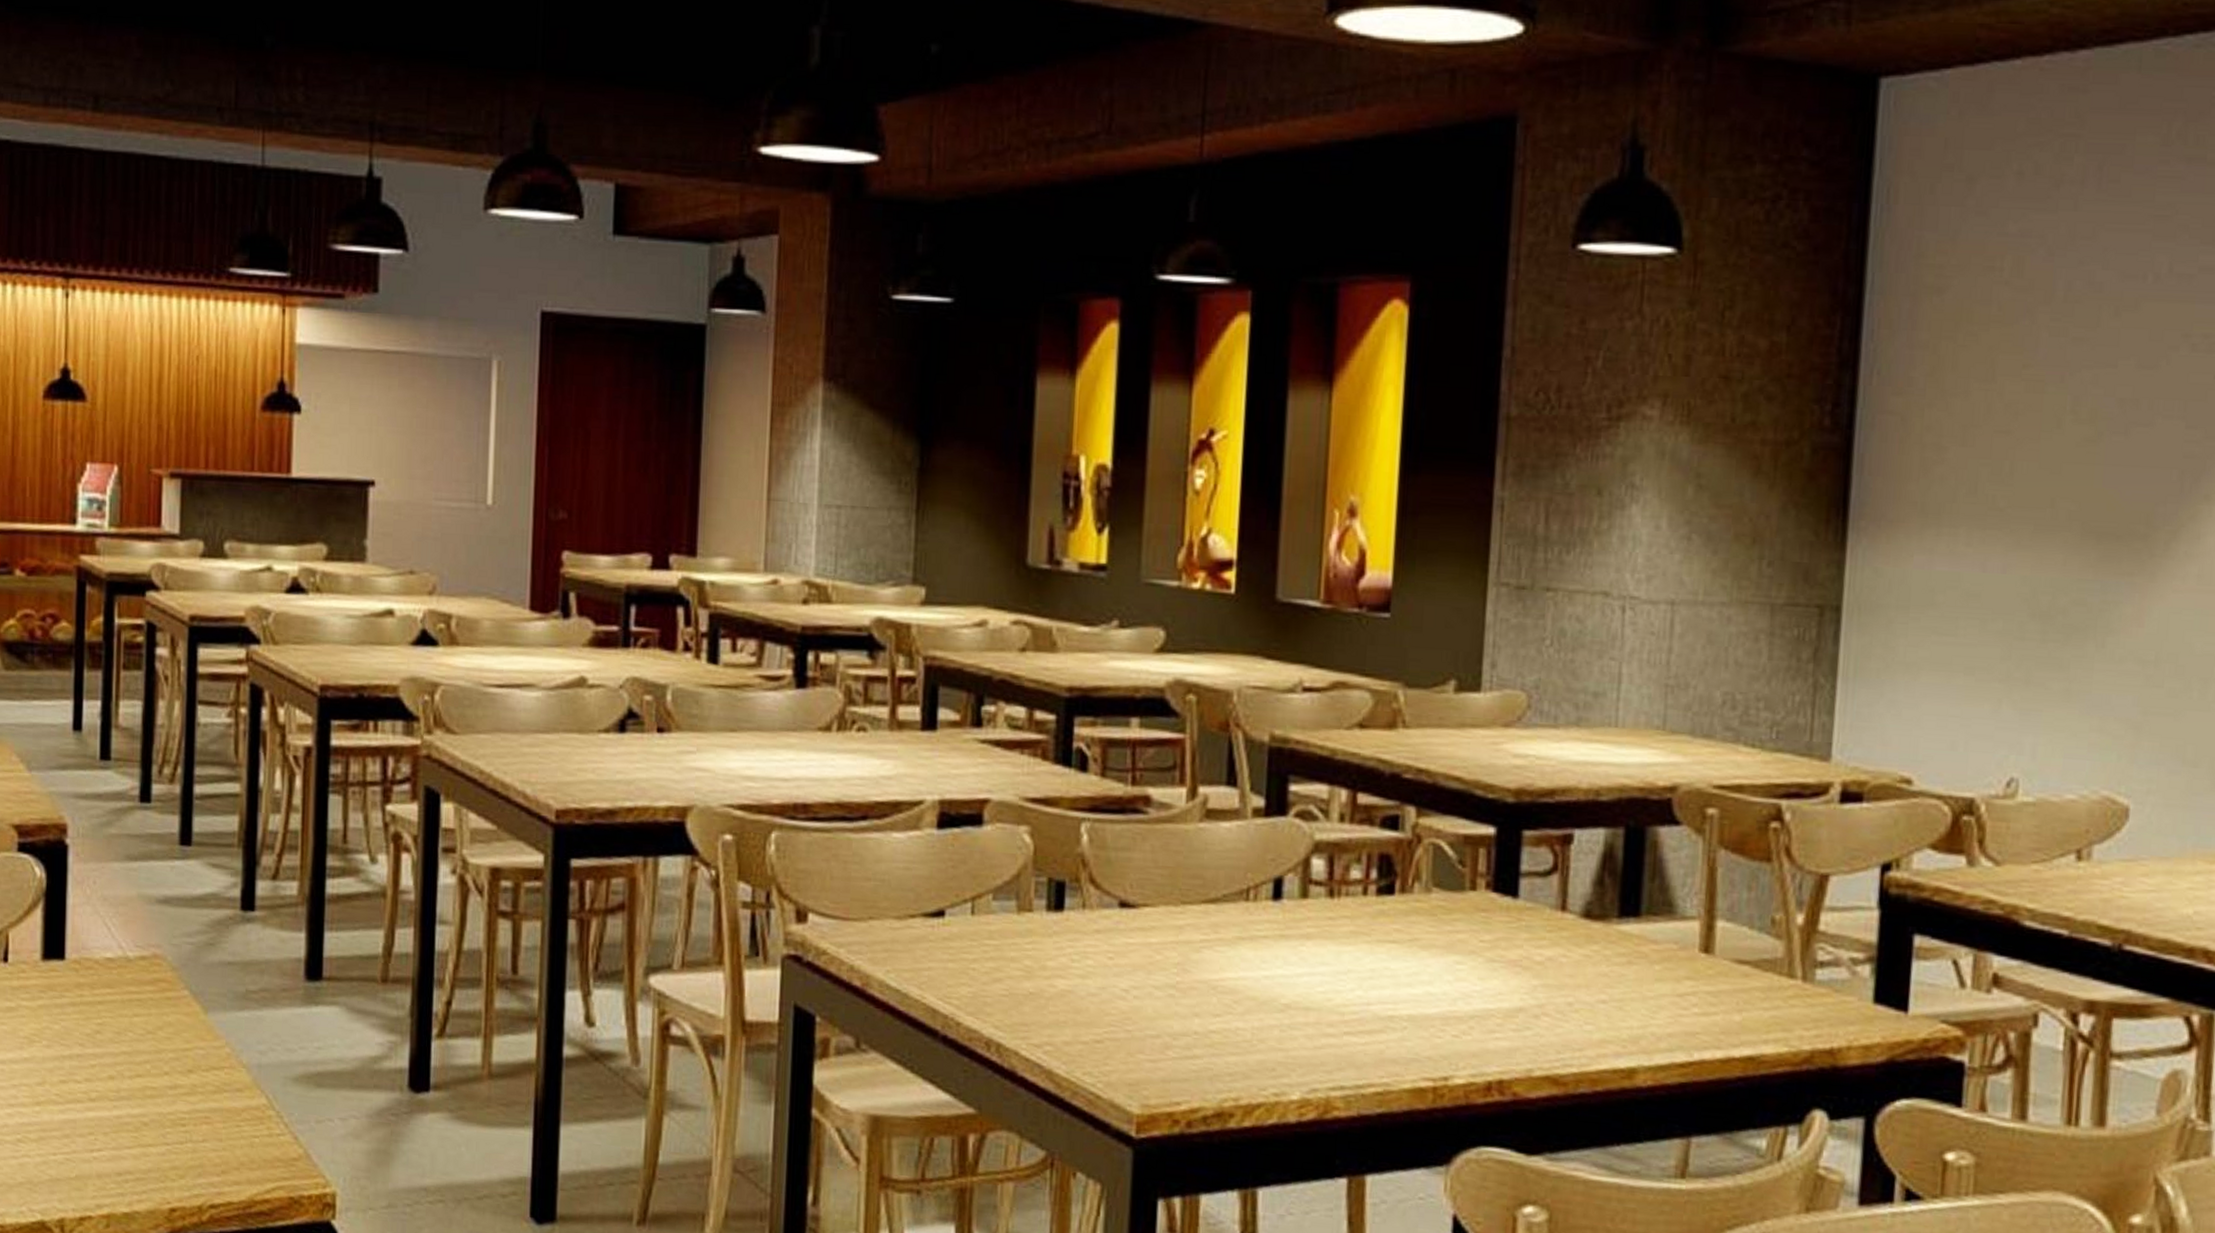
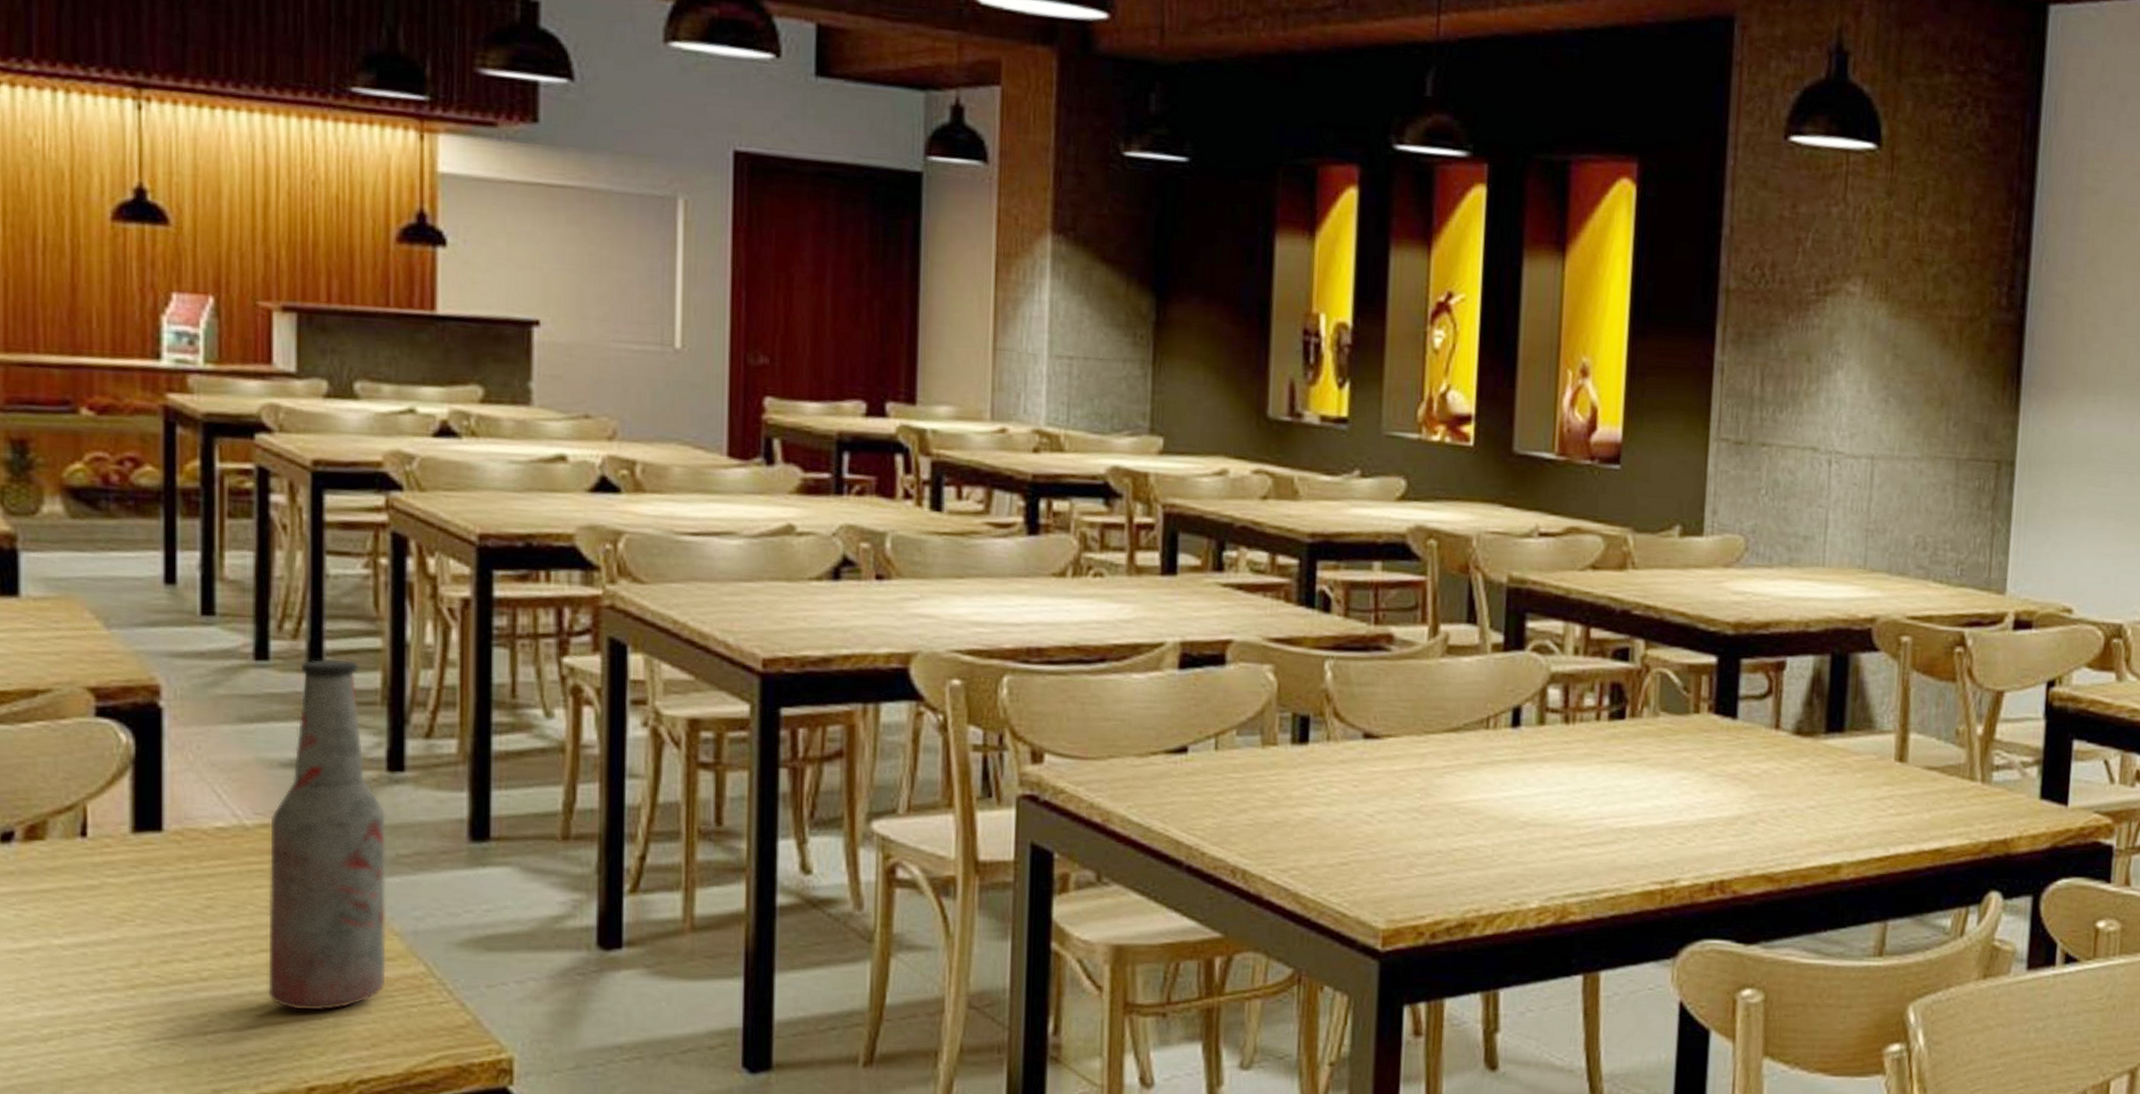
bottle: none [141,803,239,1136] -> present [268,659,386,1011]

